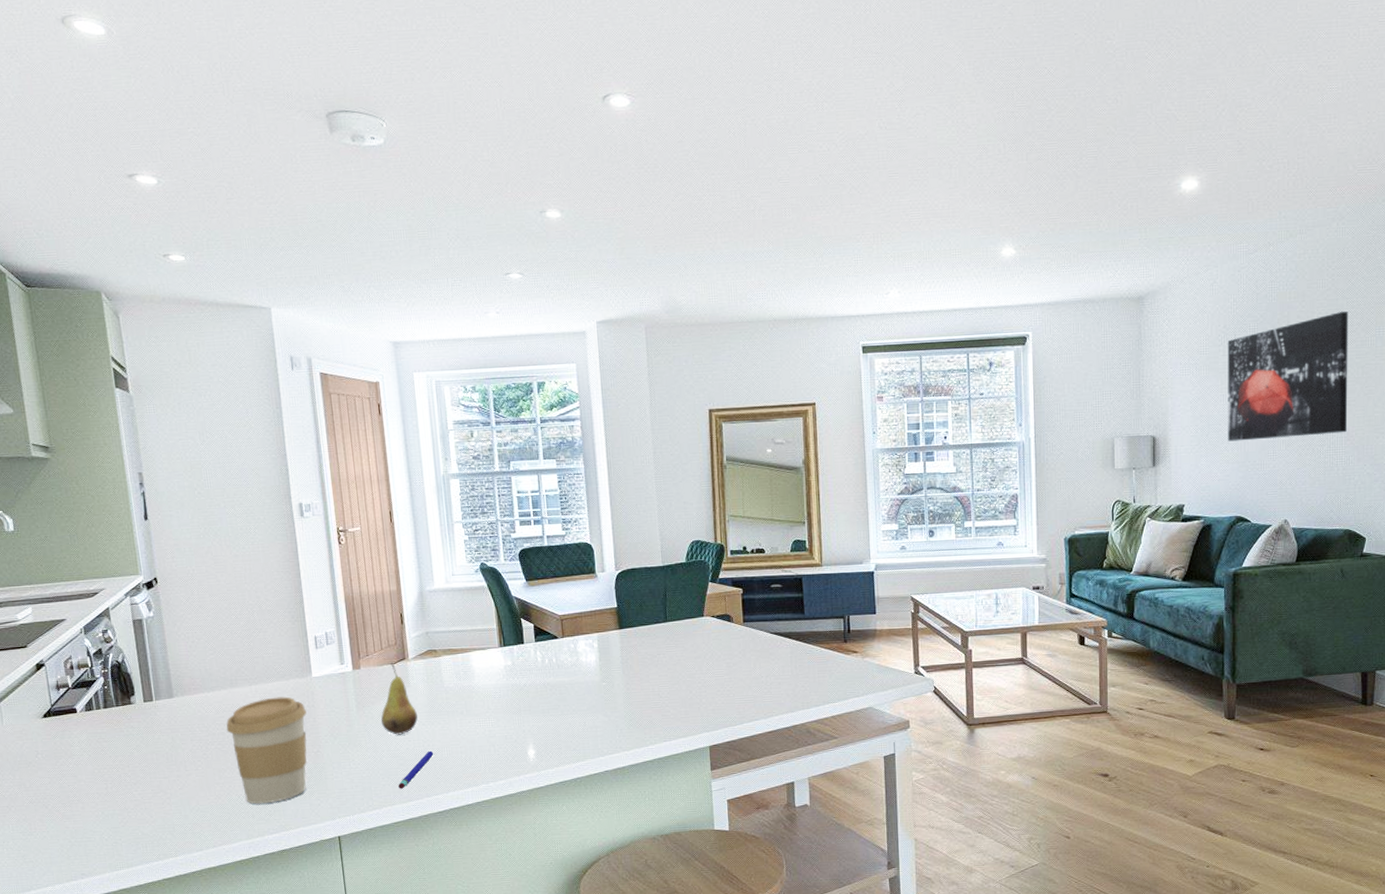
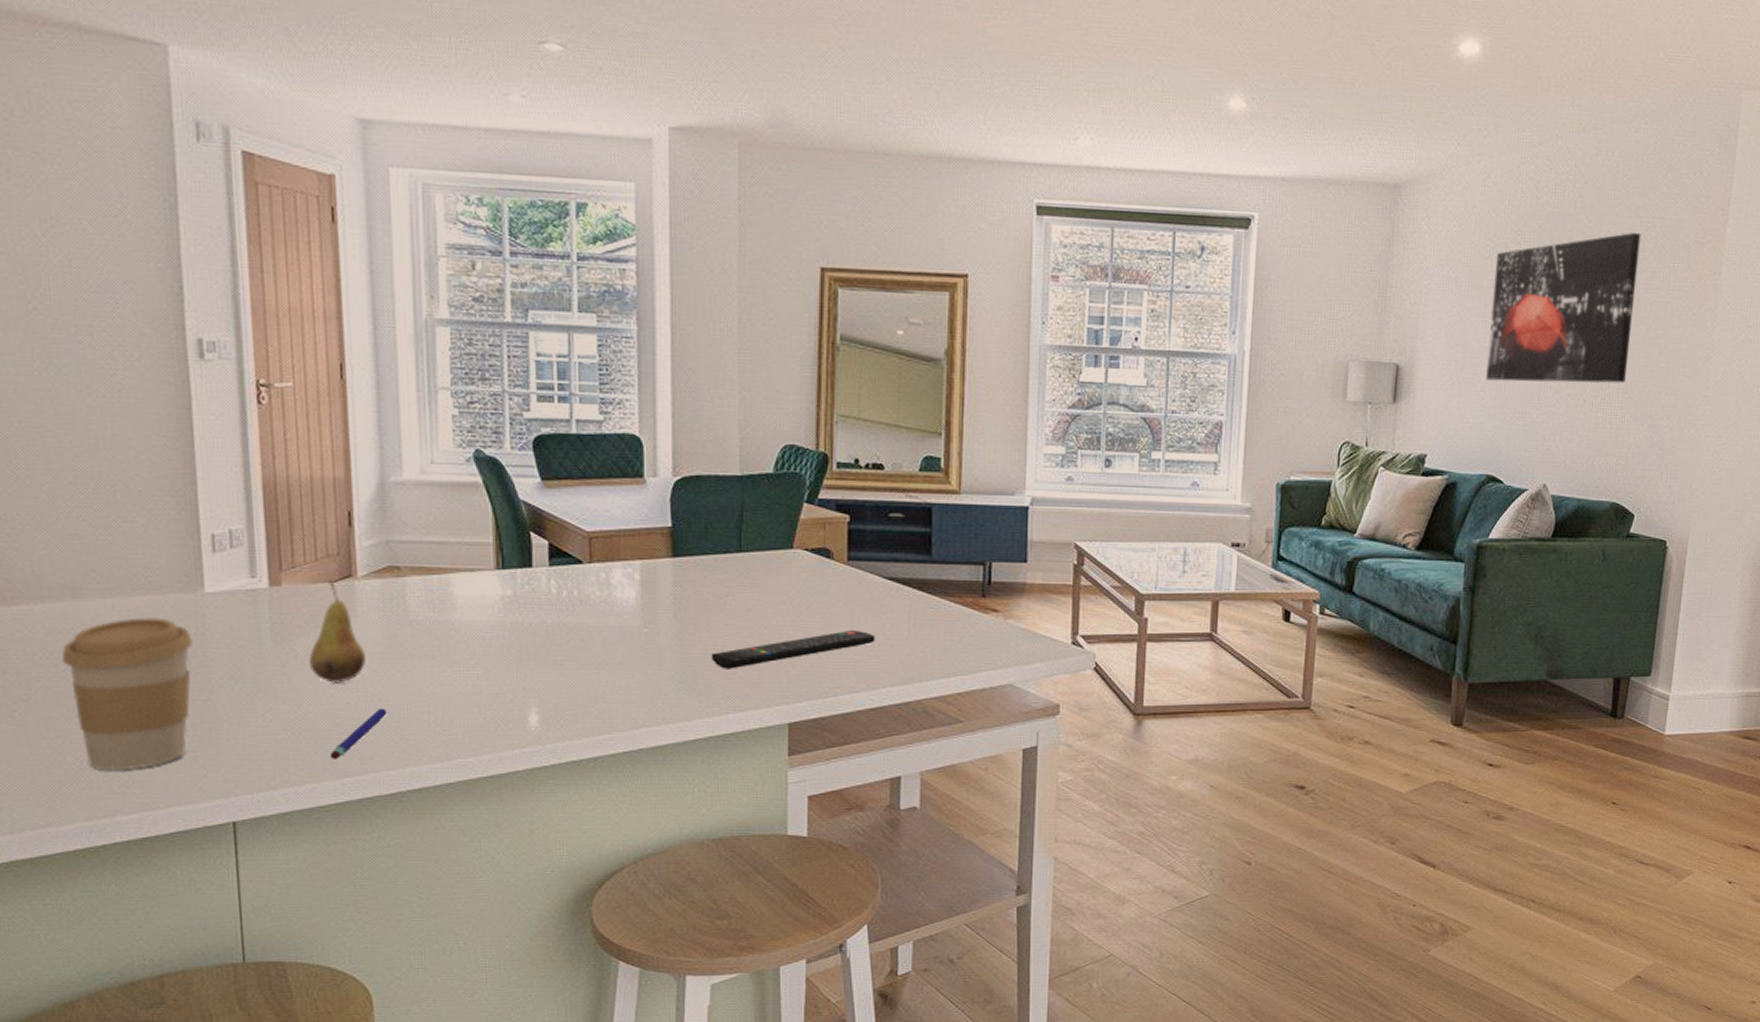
remote control: none [651,673,768,709] -> present [711,629,875,669]

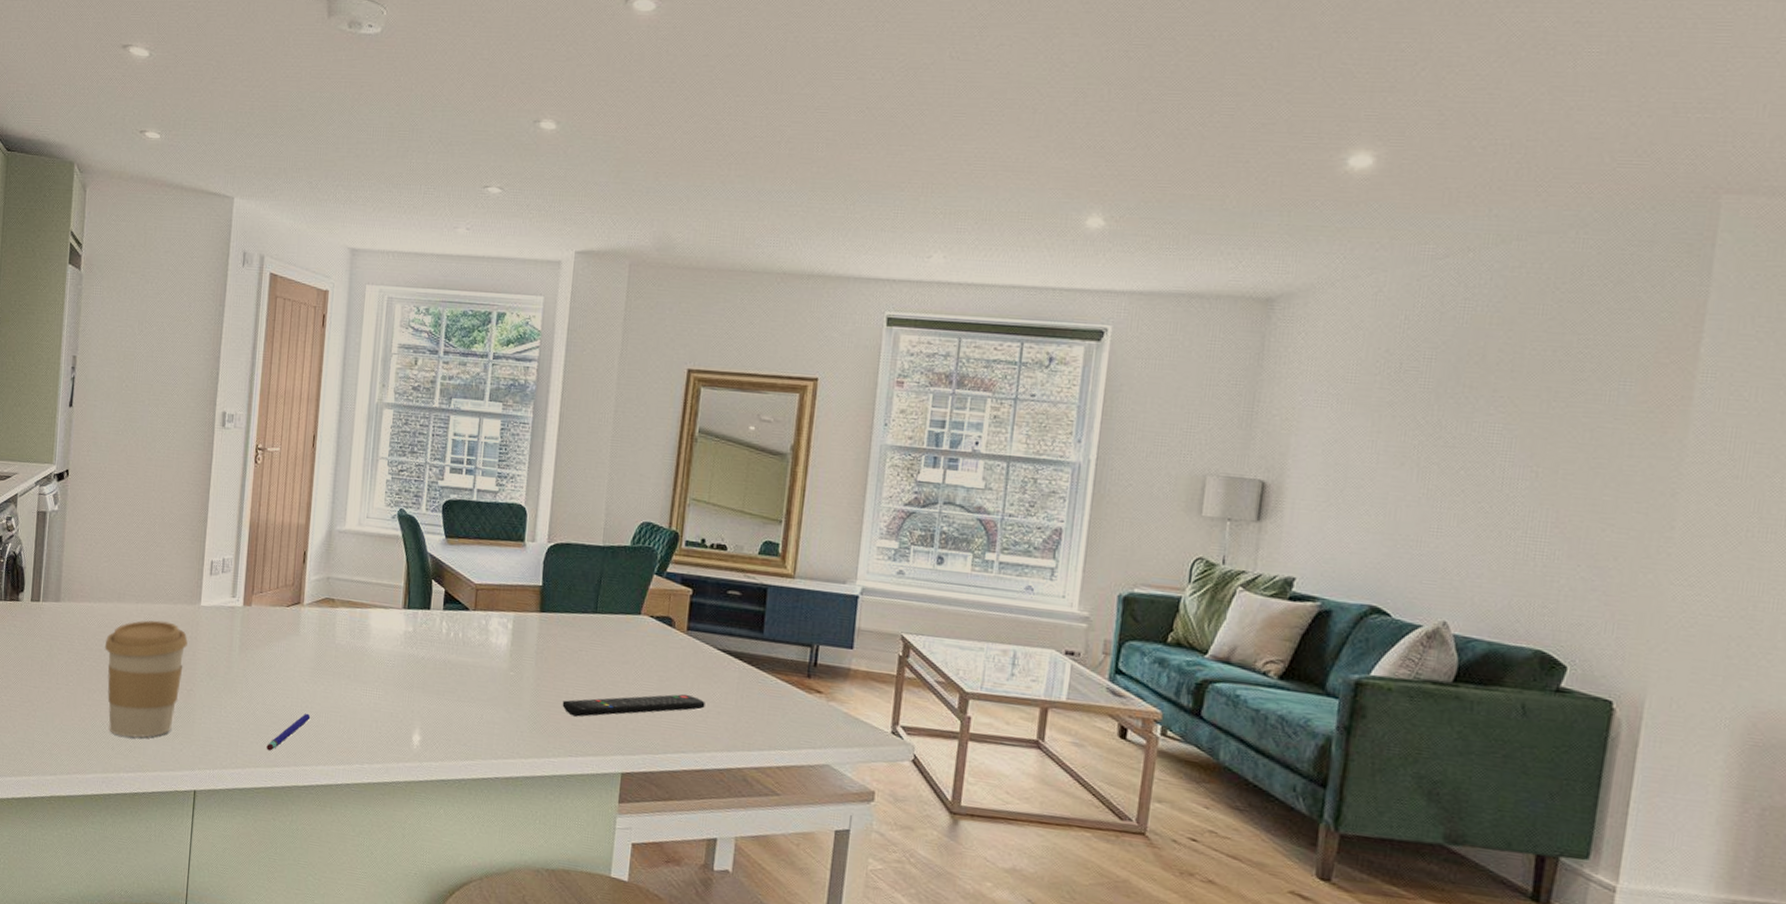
fruit: present [310,579,366,683] -> none [262,604,301,689]
wall art: present [1486,232,1641,384] -> none [1371,350,1579,517]

